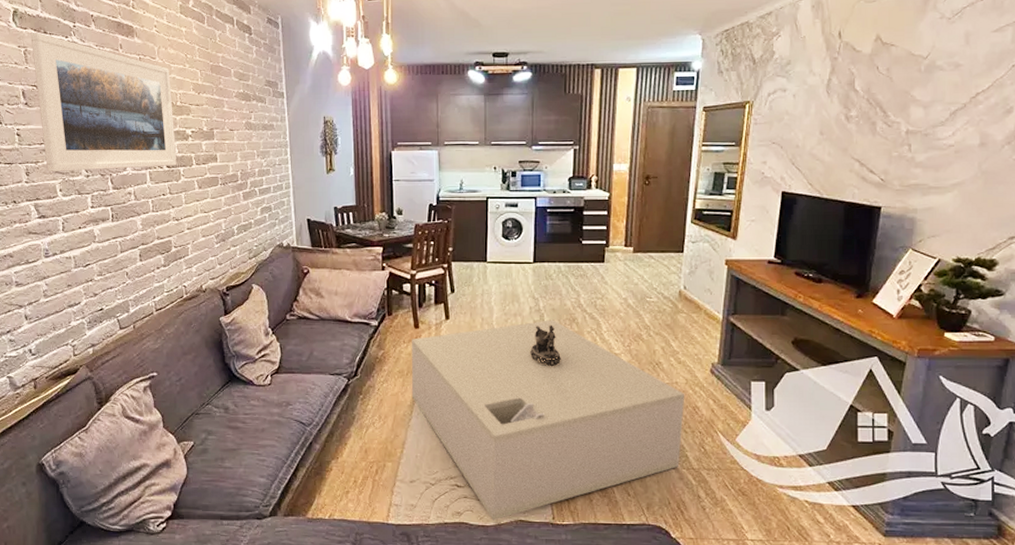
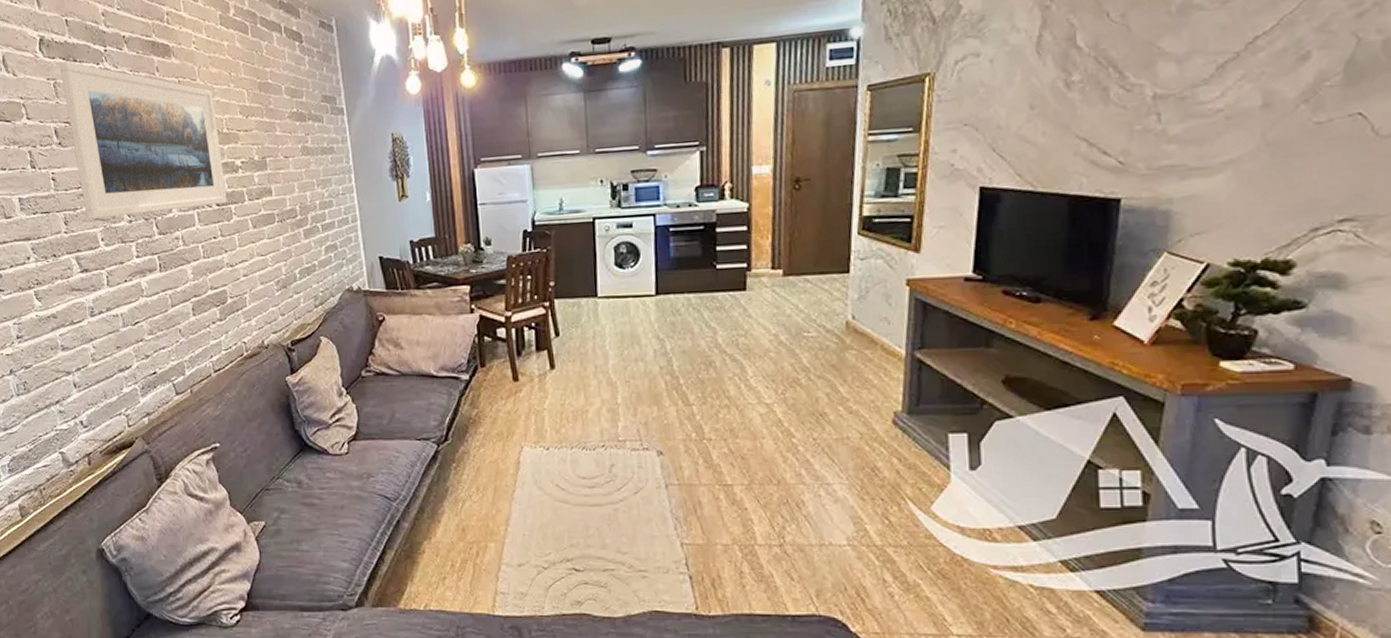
coffee table: present [412,320,685,521] -> none [511,364,860,611]
decorative bowl: present [529,324,561,367] -> none [656,370,697,423]

